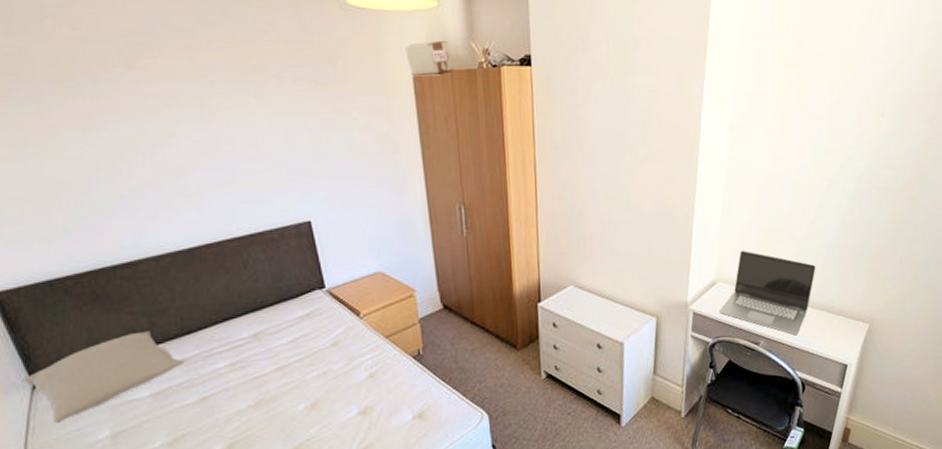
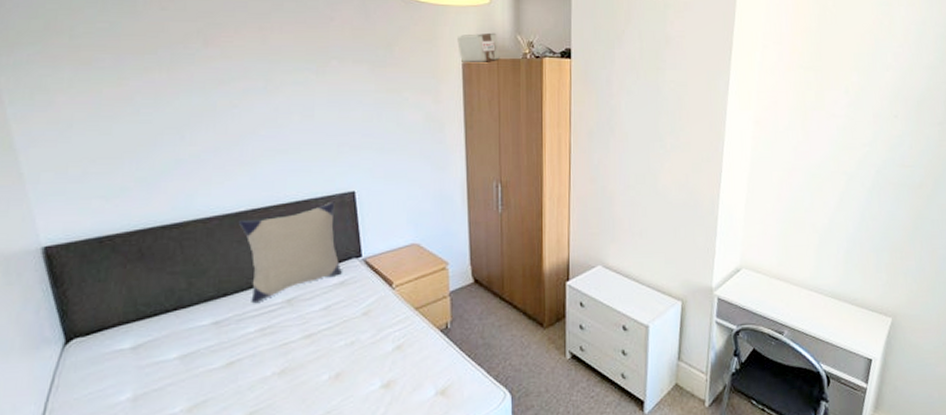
pillow: present [23,330,184,423] -> none [57,291,215,382]
pillow: none [193,234,306,340] -> present [239,202,342,304]
laptop: present [719,251,816,336] -> none [744,239,838,327]

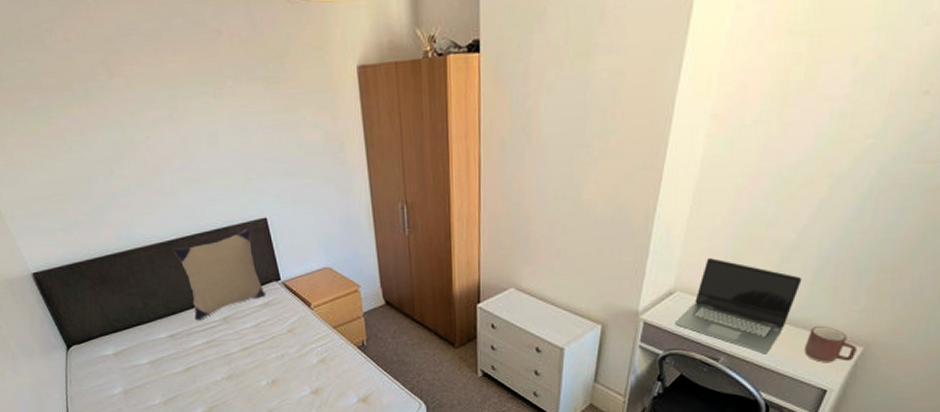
box: present [457,32,500,63] -> none [350,29,398,71]
laptop: none [744,239,838,327] -> present [675,258,802,354]
mug: none [849,300,888,334] -> present [804,326,858,363]

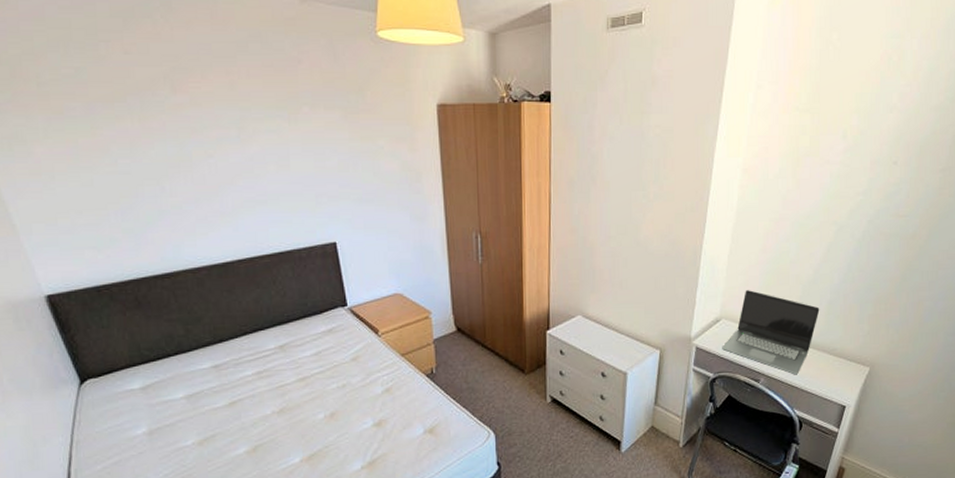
pillow: present [173,229,265,321] -> none [227,253,329,349]
mug: present [804,326,858,363] -> none [826,350,866,382]

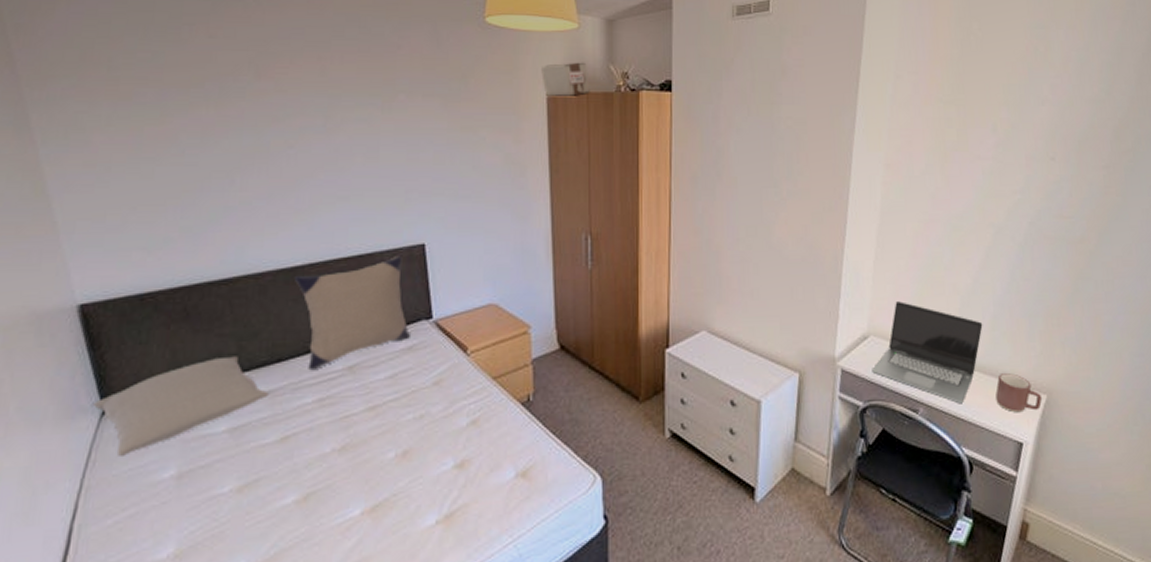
pillow: none [72,337,215,417] -> present [93,356,269,456]
pillow: none [227,253,329,349] -> present [295,256,410,371]
box: none [431,74,476,109] -> present [541,62,590,97]
mug: none [826,350,866,382] -> present [995,373,1043,413]

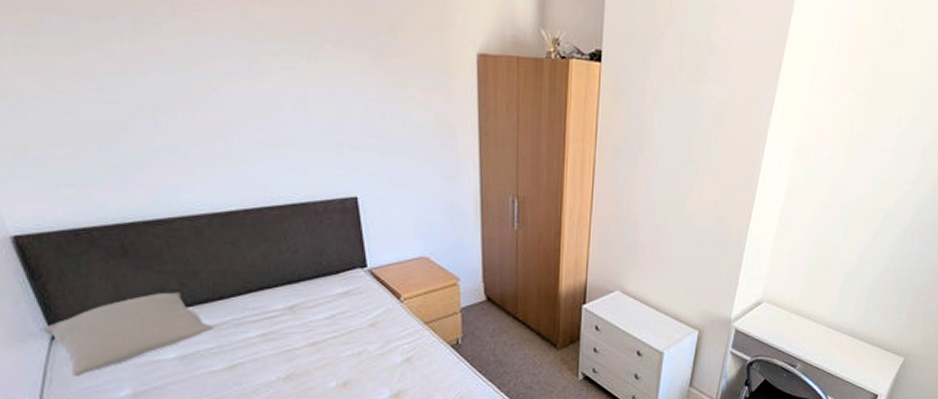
pillow: present [295,256,410,371] -> none [231,207,346,309]
box: present [541,62,590,97] -> none [472,23,521,60]
laptop: present [872,301,983,404] -> none [761,274,861,362]
mug: present [995,373,1043,413] -> none [862,339,900,371]

